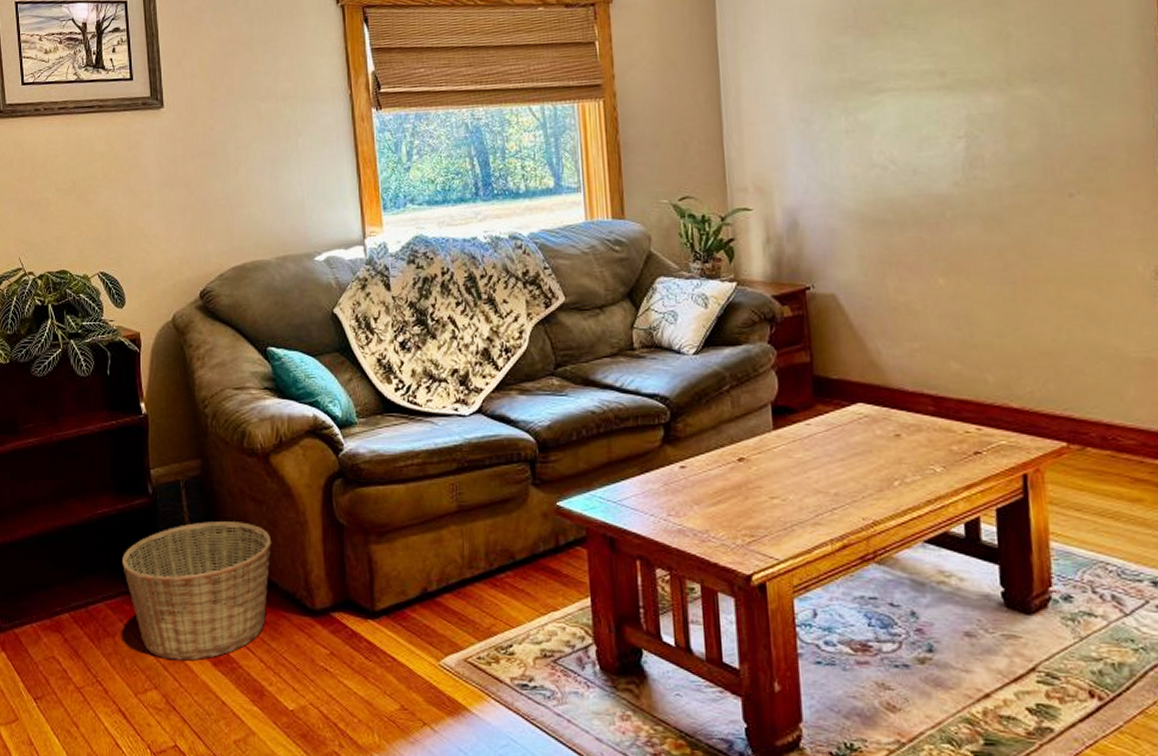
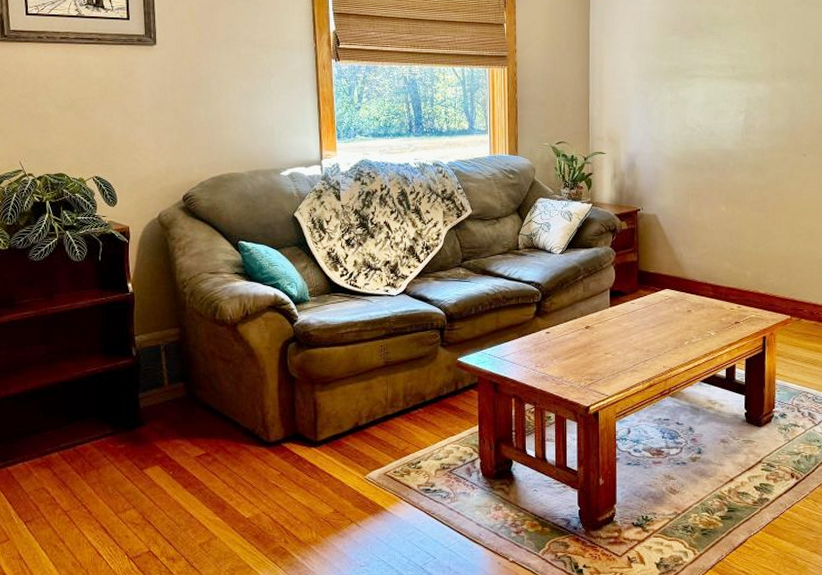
basket: present [122,522,272,661] -> none [108,376,236,485]

